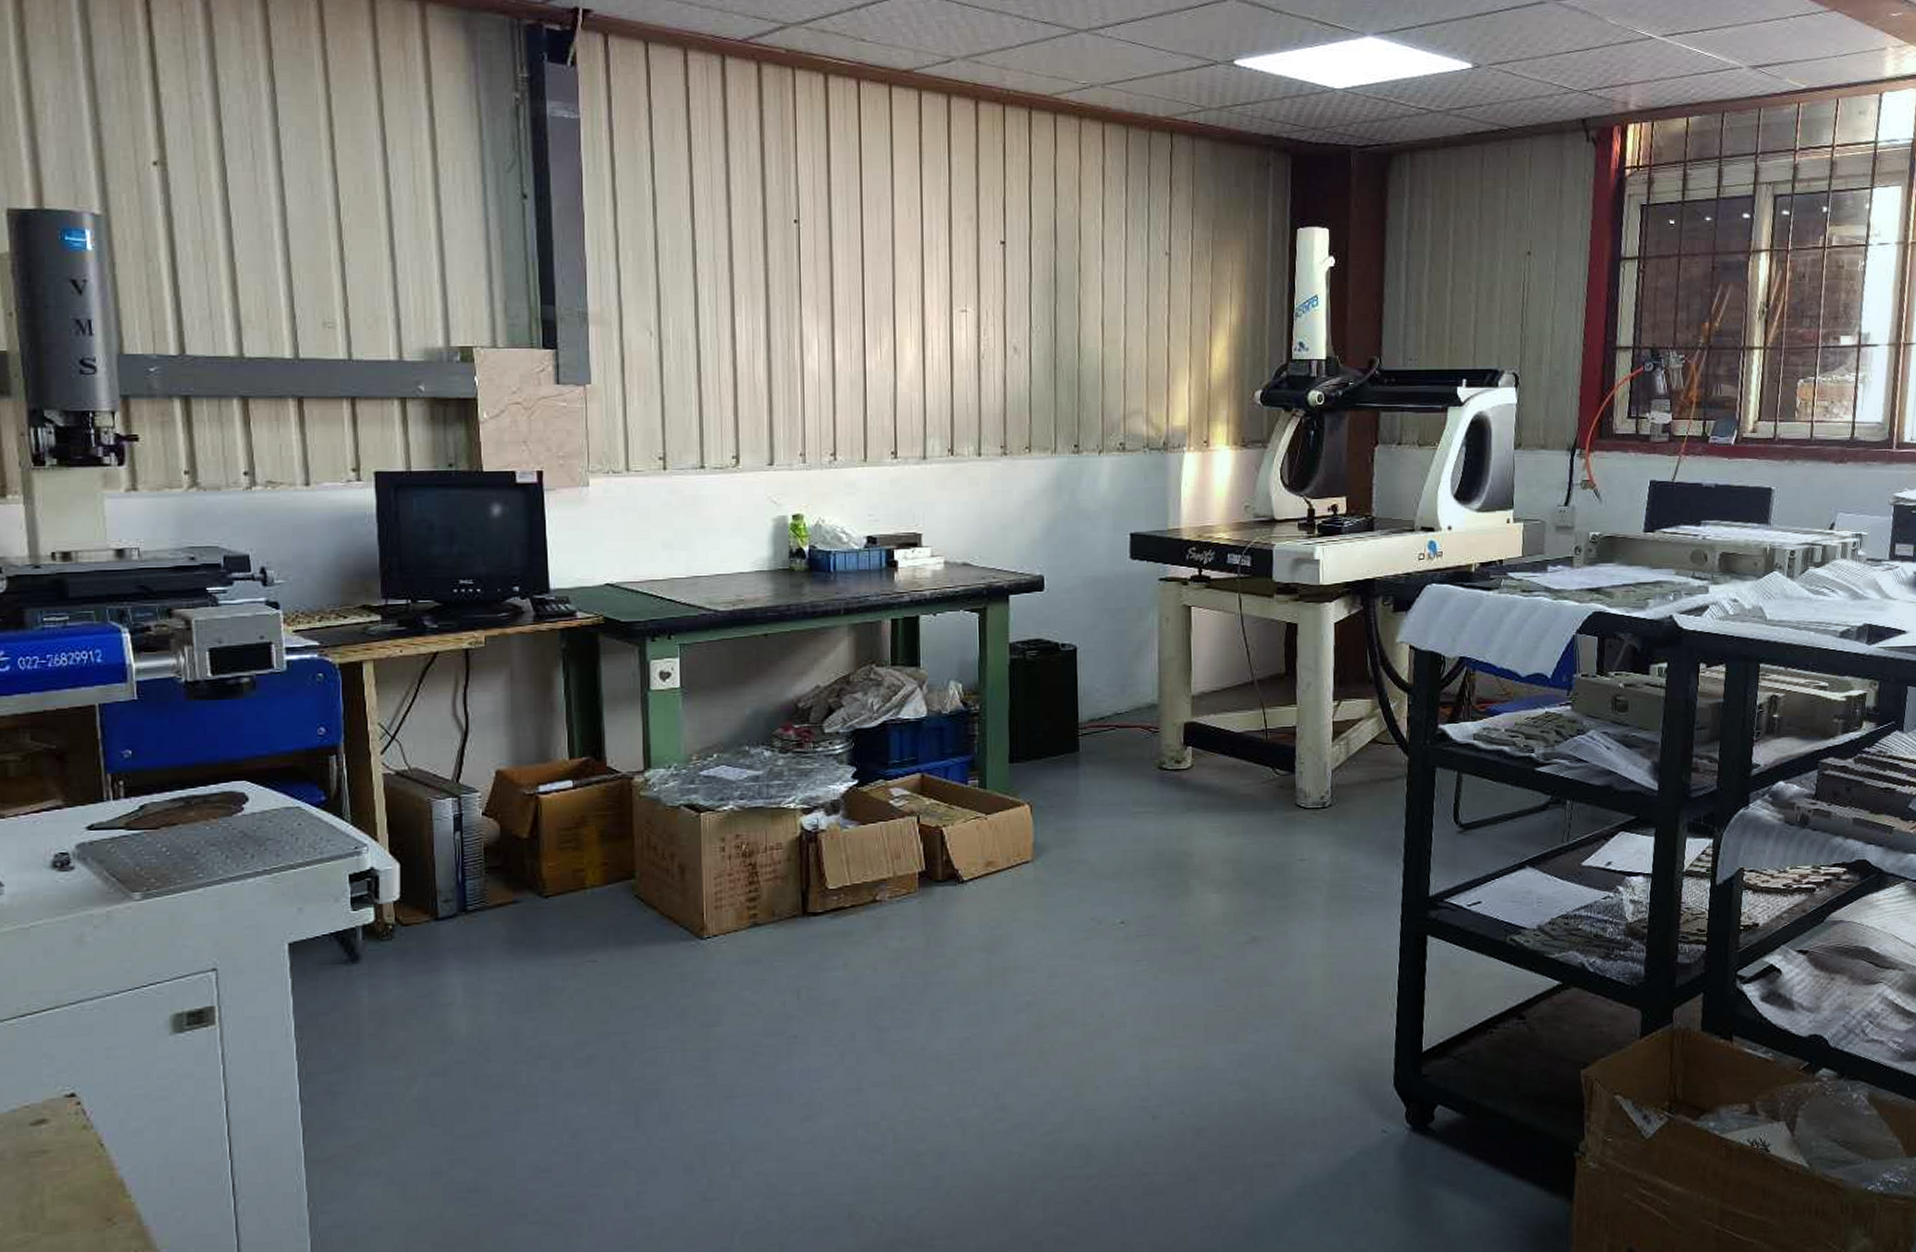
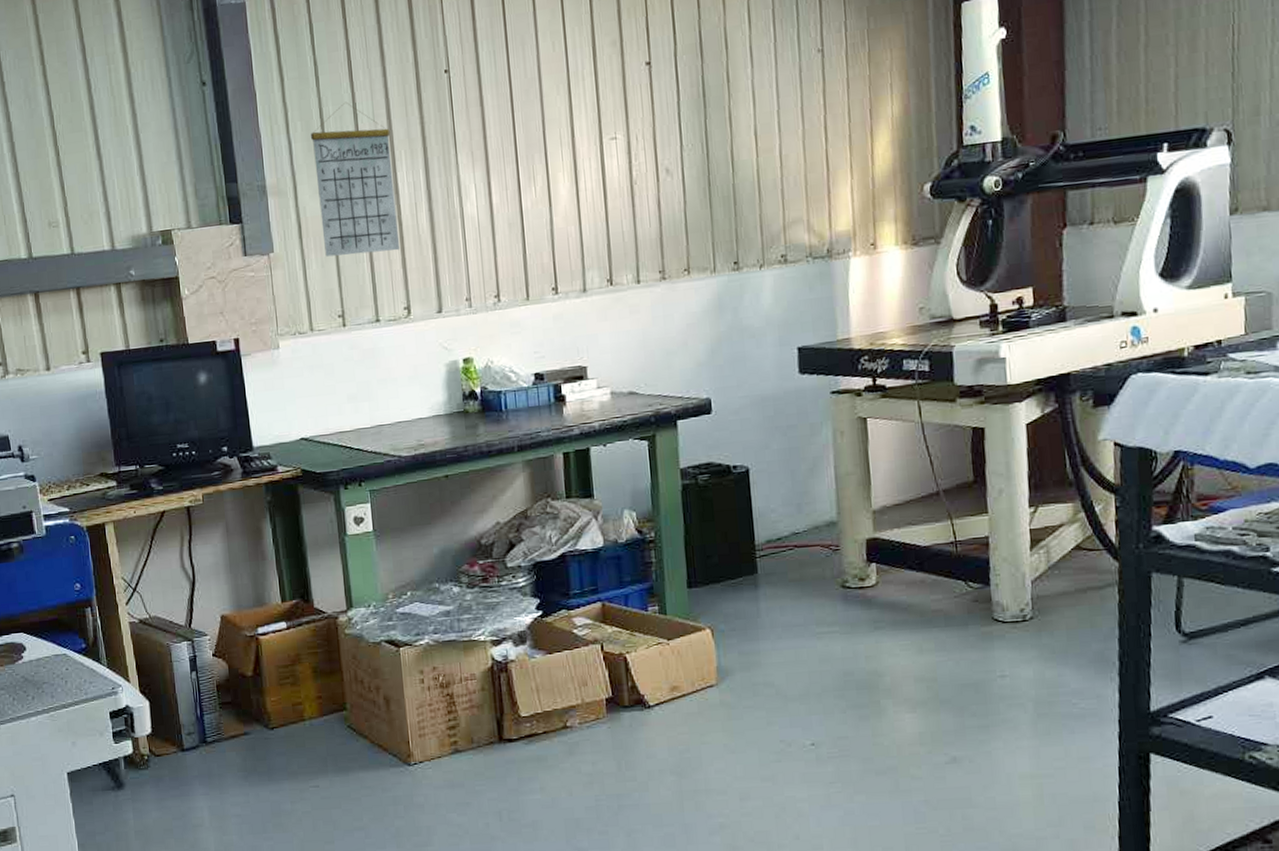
calendar: none [642,237,733,397] -> present [310,101,400,257]

